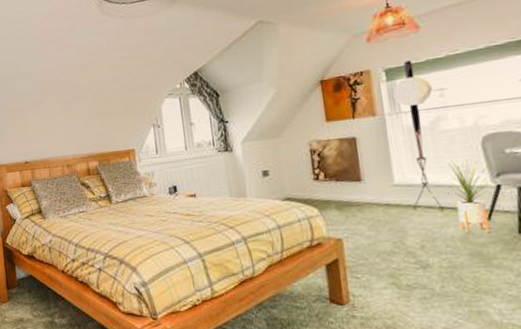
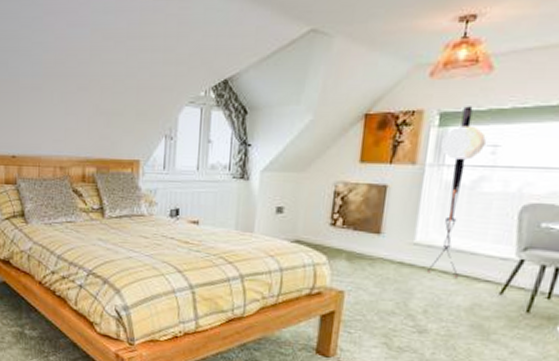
house plant: present [440,158,494,232] -> none [464,226,522,307]

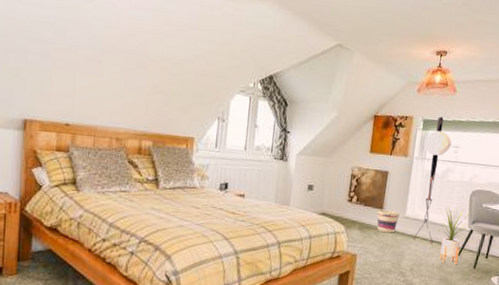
basket: none [371,234,405,265] -> present [377,209,400,233]
house plant: none [464,226,522,307] -> present [437,205,472,264]

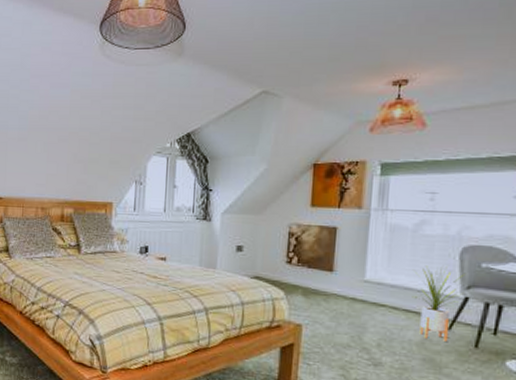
basket: present [377,209,400,233] -> none [325,271,356,300]
floor lamp: present [413,116,451,244] -> none [379,158,424,314]

